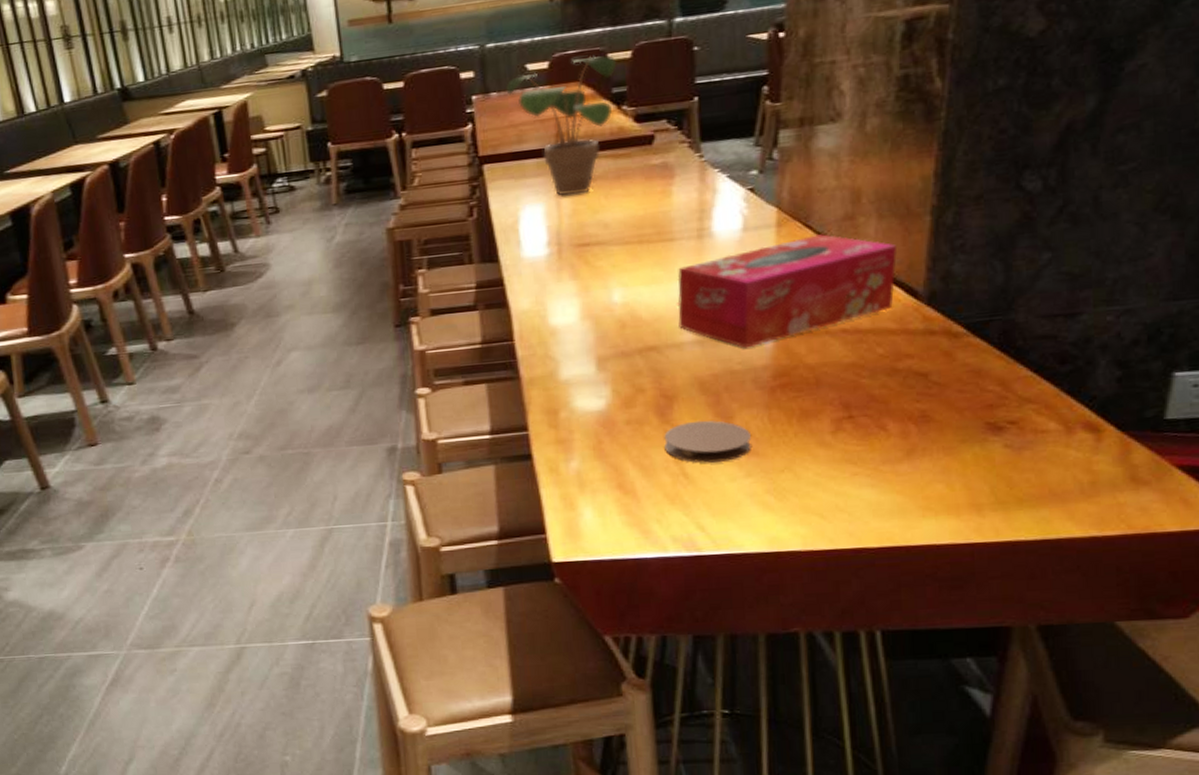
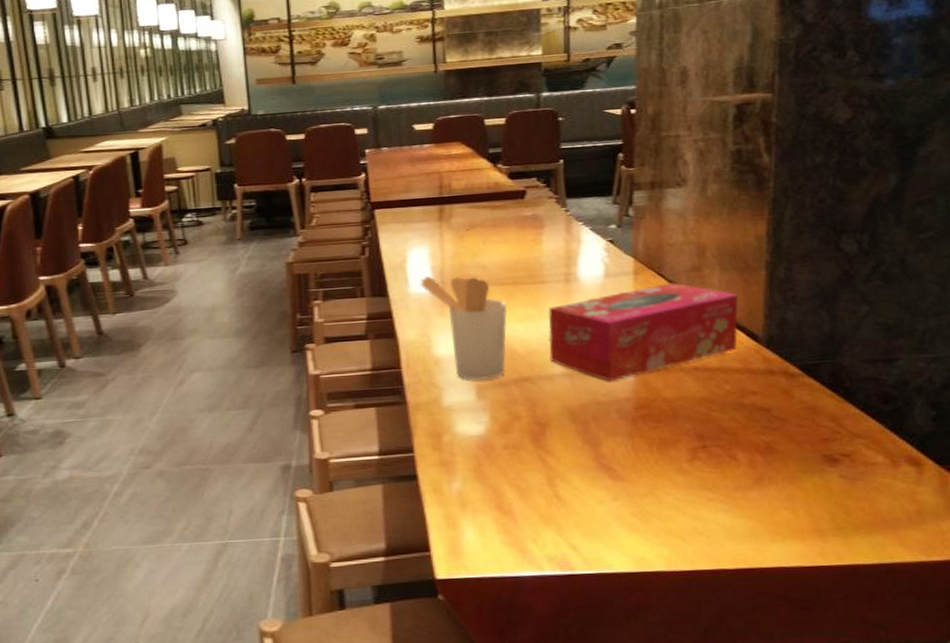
potted plant: present [506,55,618,196] -> none [395,119,493,240]
utensil holder: none [534,236,632,352] -> present [420,276,507,381]
coaster: present [664,420,752,463] -> none [538,446,618,487]

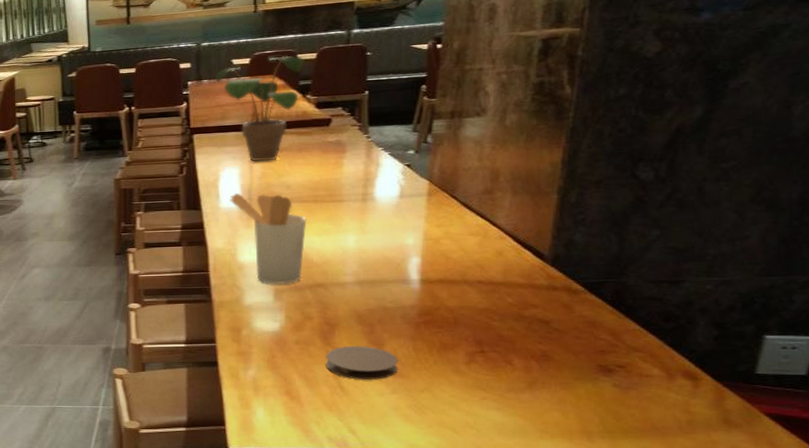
potted plant: none [395,119,493,240] -> present [215,55,305,162]
coaster: none [538,446,618,487] -> present [326,345,399,380]
tissue box: present [548,282,738,382] -> none [343,204,527,290]

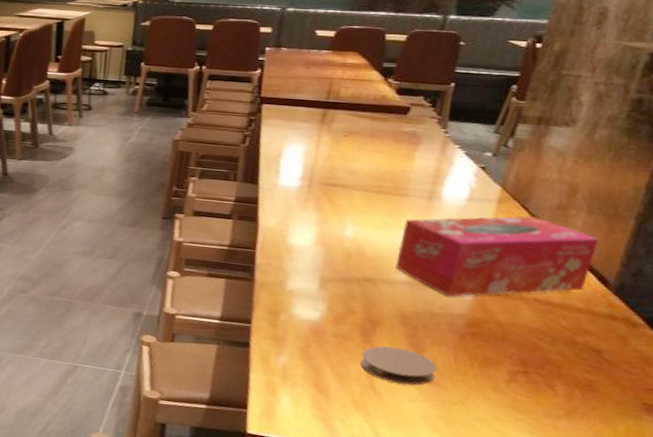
potted plant: present [215,55,305,162] -> none [295,32,393,144]
utensil holder: present [230,193,307,285] -> none [289,172,367,274]
tissue box: none [343,204,527,290] -> present [395,215,599,297]

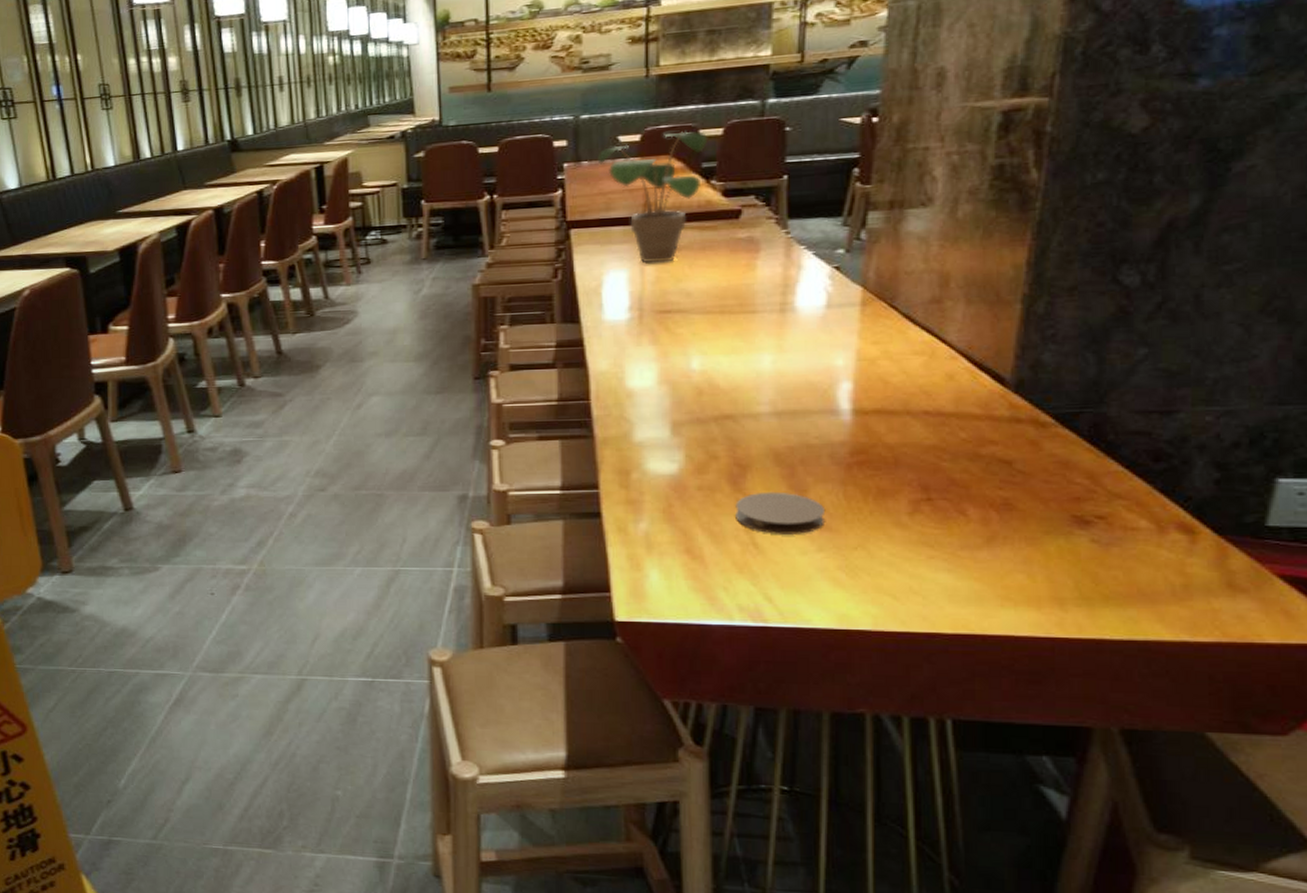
potted plant: none [295,32,393,144] -> present [597,130,708,263]
tissue box: present [395,215,599,297] -> none [756,315,984,423]

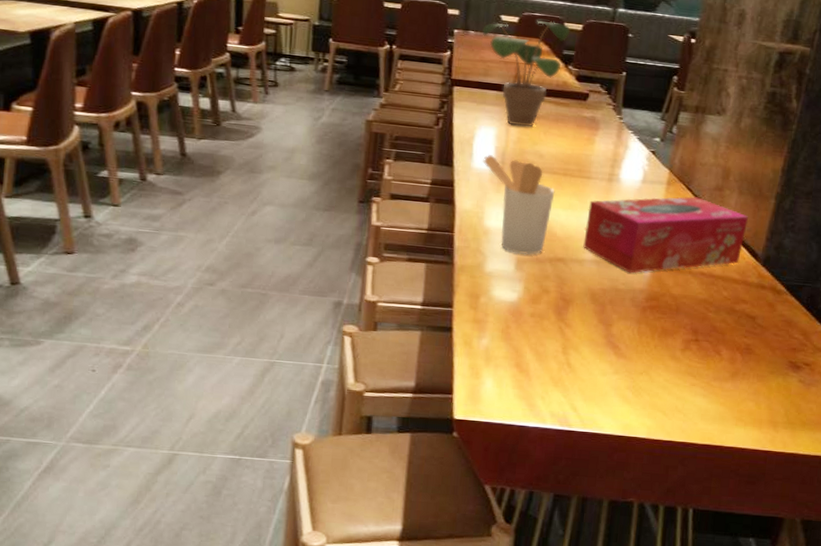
utensil holder: none [616,302,712,417] -> present [483,155,555,255]
coaster: present [735,491,826,534] -> none [557,323,624,359]
tissue box: none [756,315,984,423] -> present [583,196,748,274]

